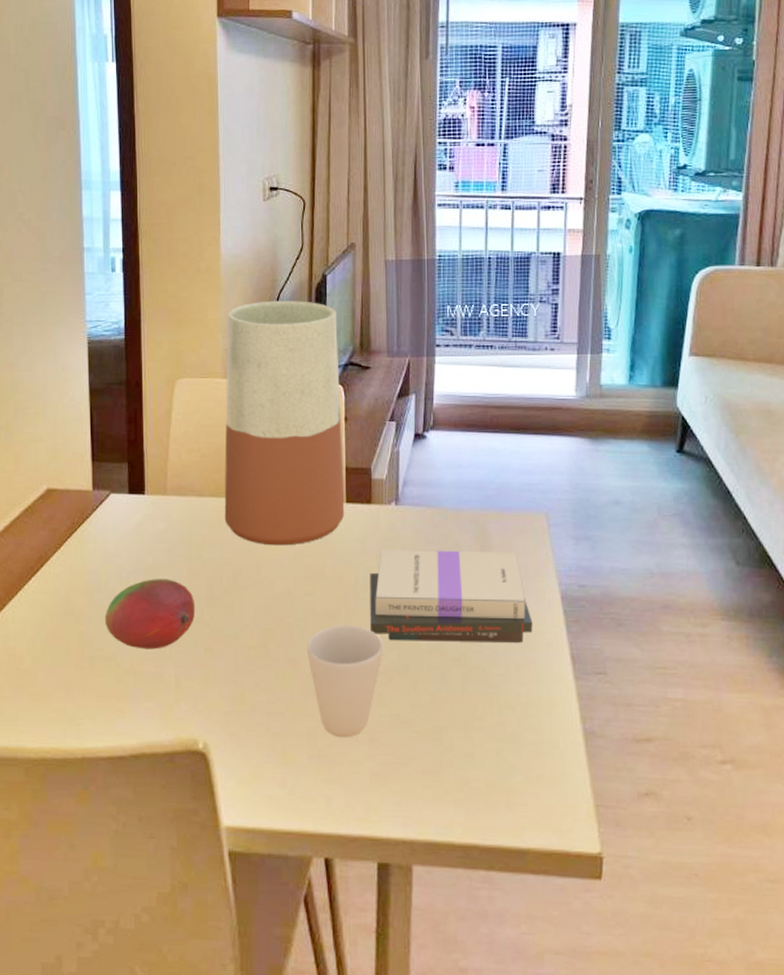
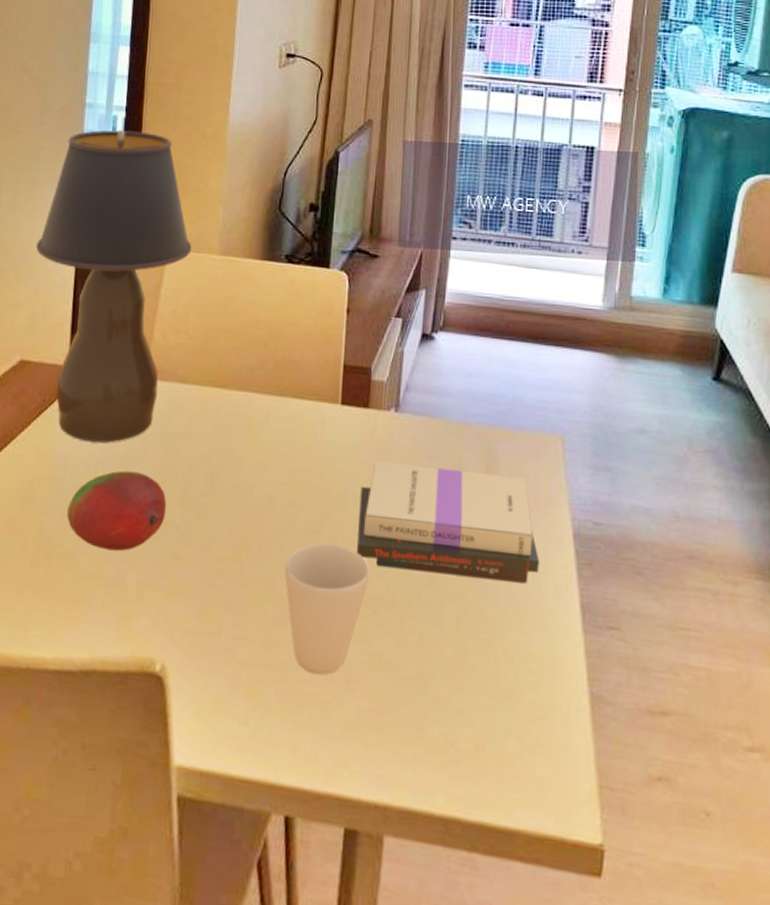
table lamp: none [51,270,197,555] -> present [36,130,192,443]
vase: present [224,300,345,546] -> none [207,175,348,447]

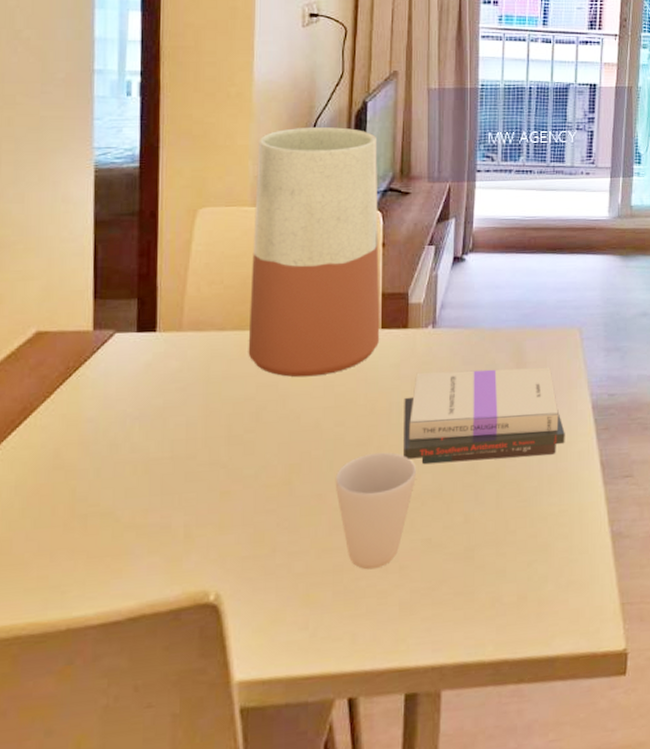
table lamp: present [36,130,192,443] -> none [47,94,222,400]
fruit: present [67,470,167,552] -> none [102,421,212,500]
vase: none [207,175,348,447] -> present [248,126,380,377]

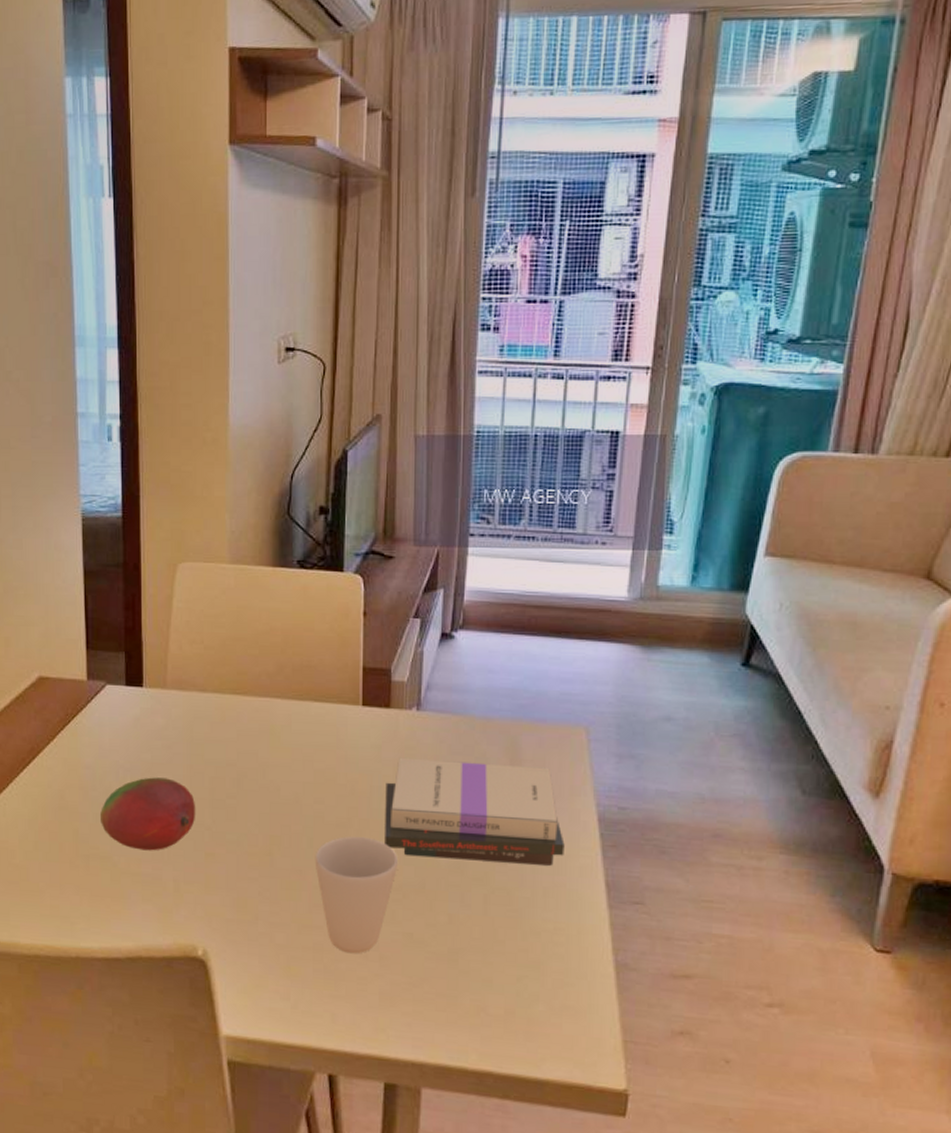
fruit: none [102,421,212,500] -> present [100,777,196,851]
vase: present [248,126,380,377] -> none [228,478,361,749]

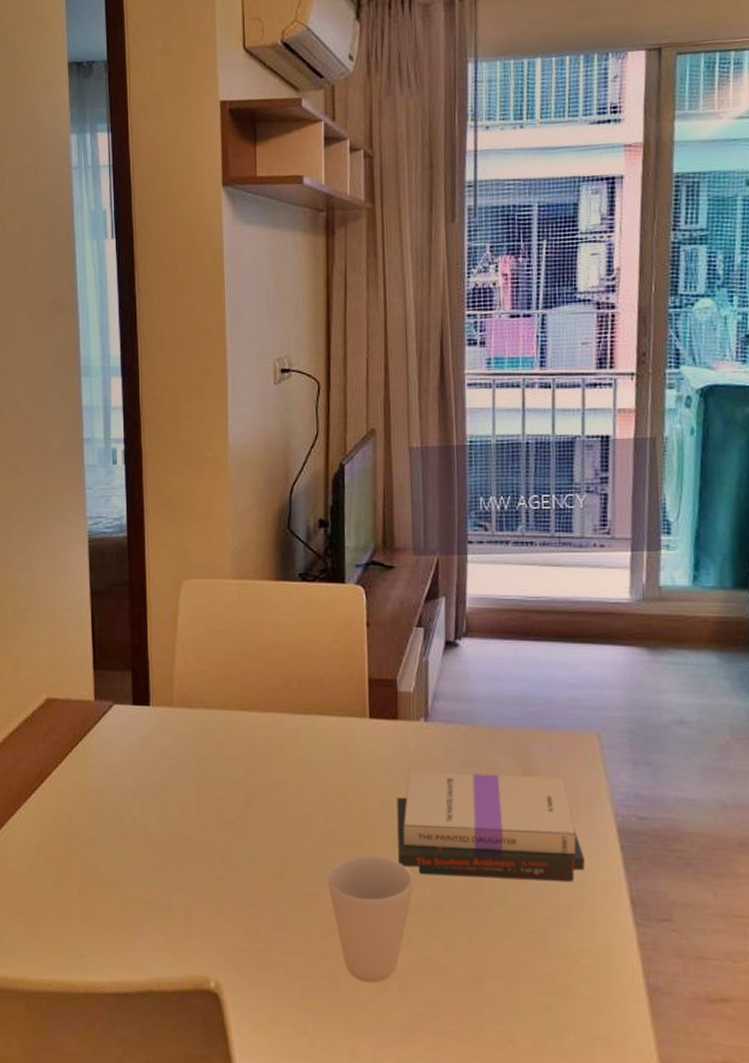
fruit: present [100,777,196,851] -> none [109,798,206,876]

